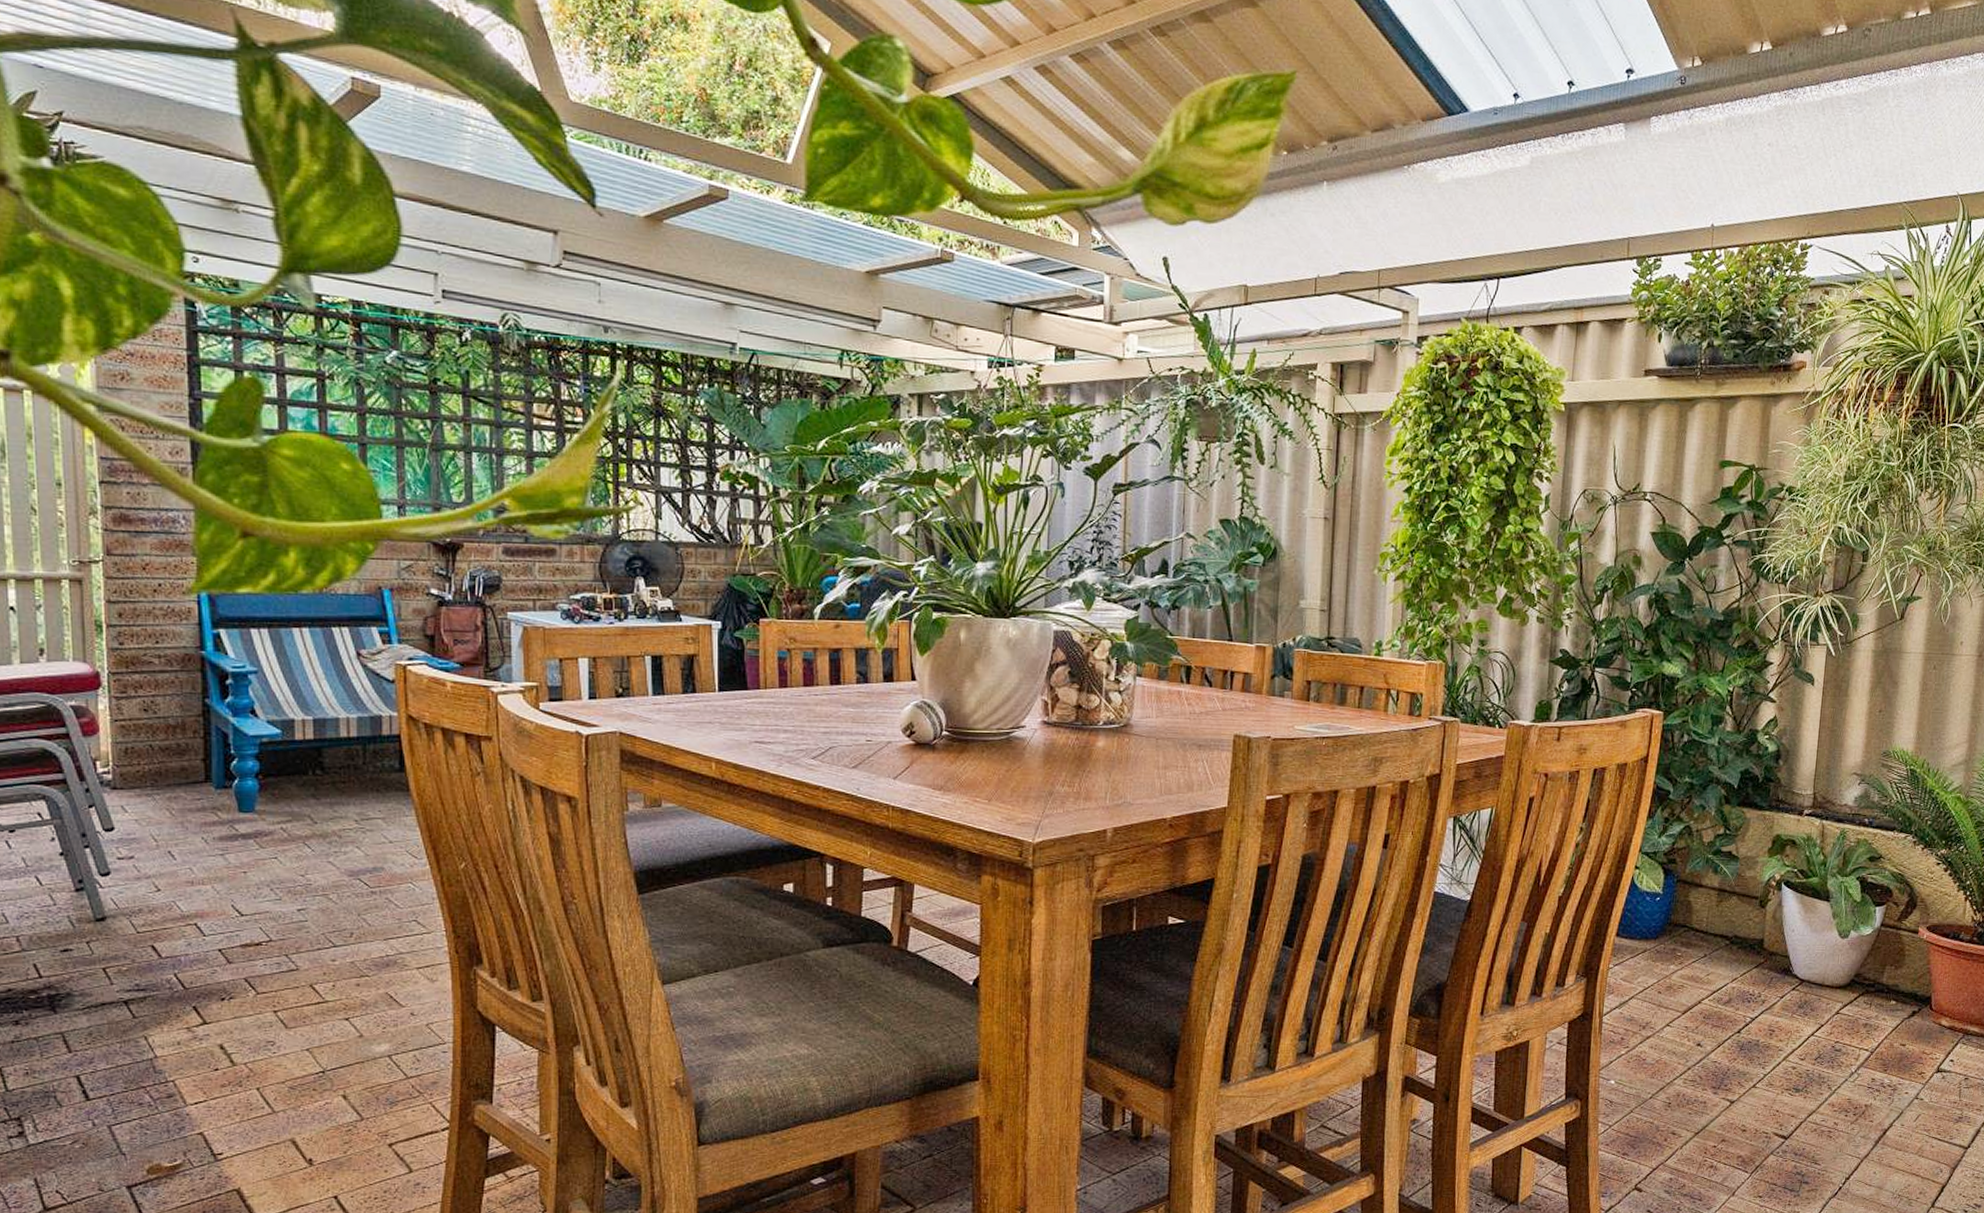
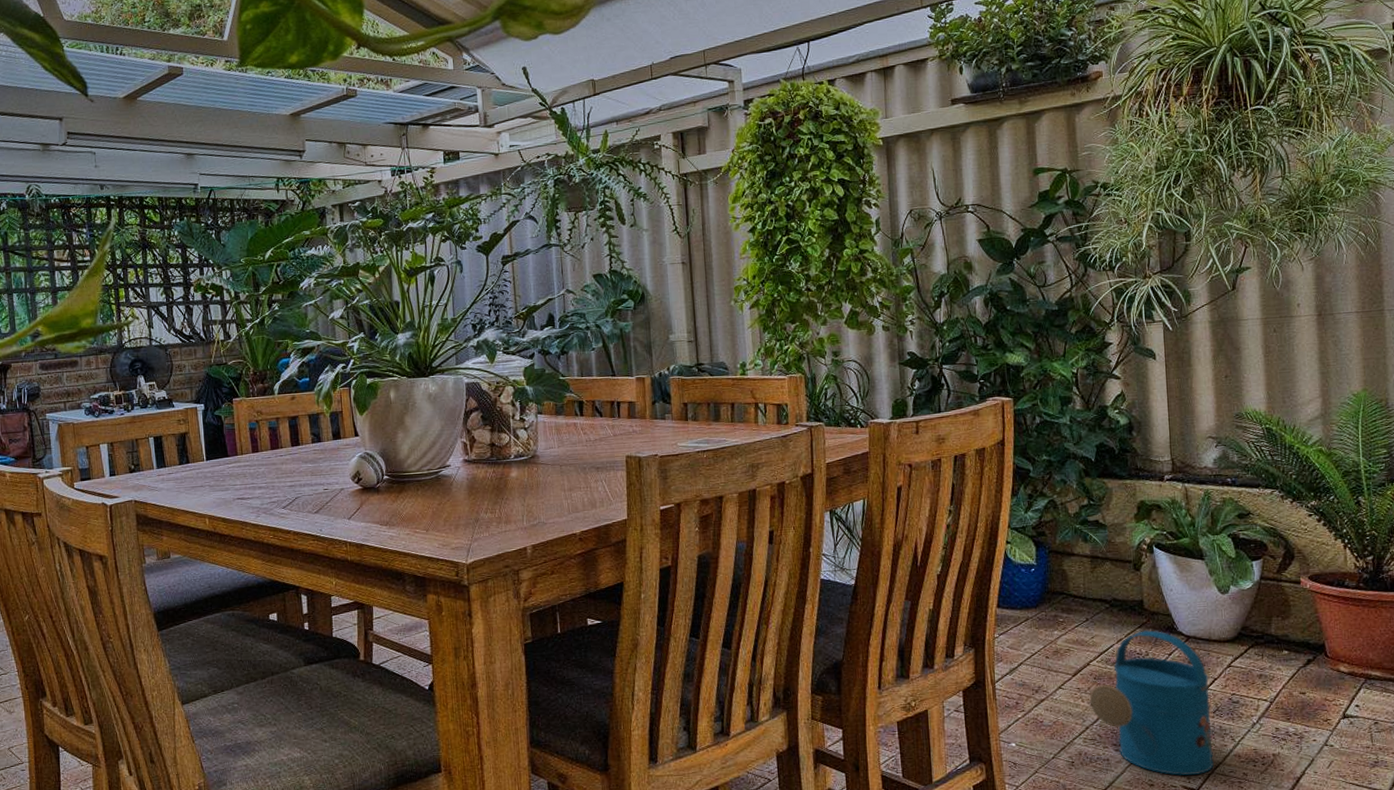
watering can: none [1695,971,1816,1122] -> present [1089,630,1214,776]

